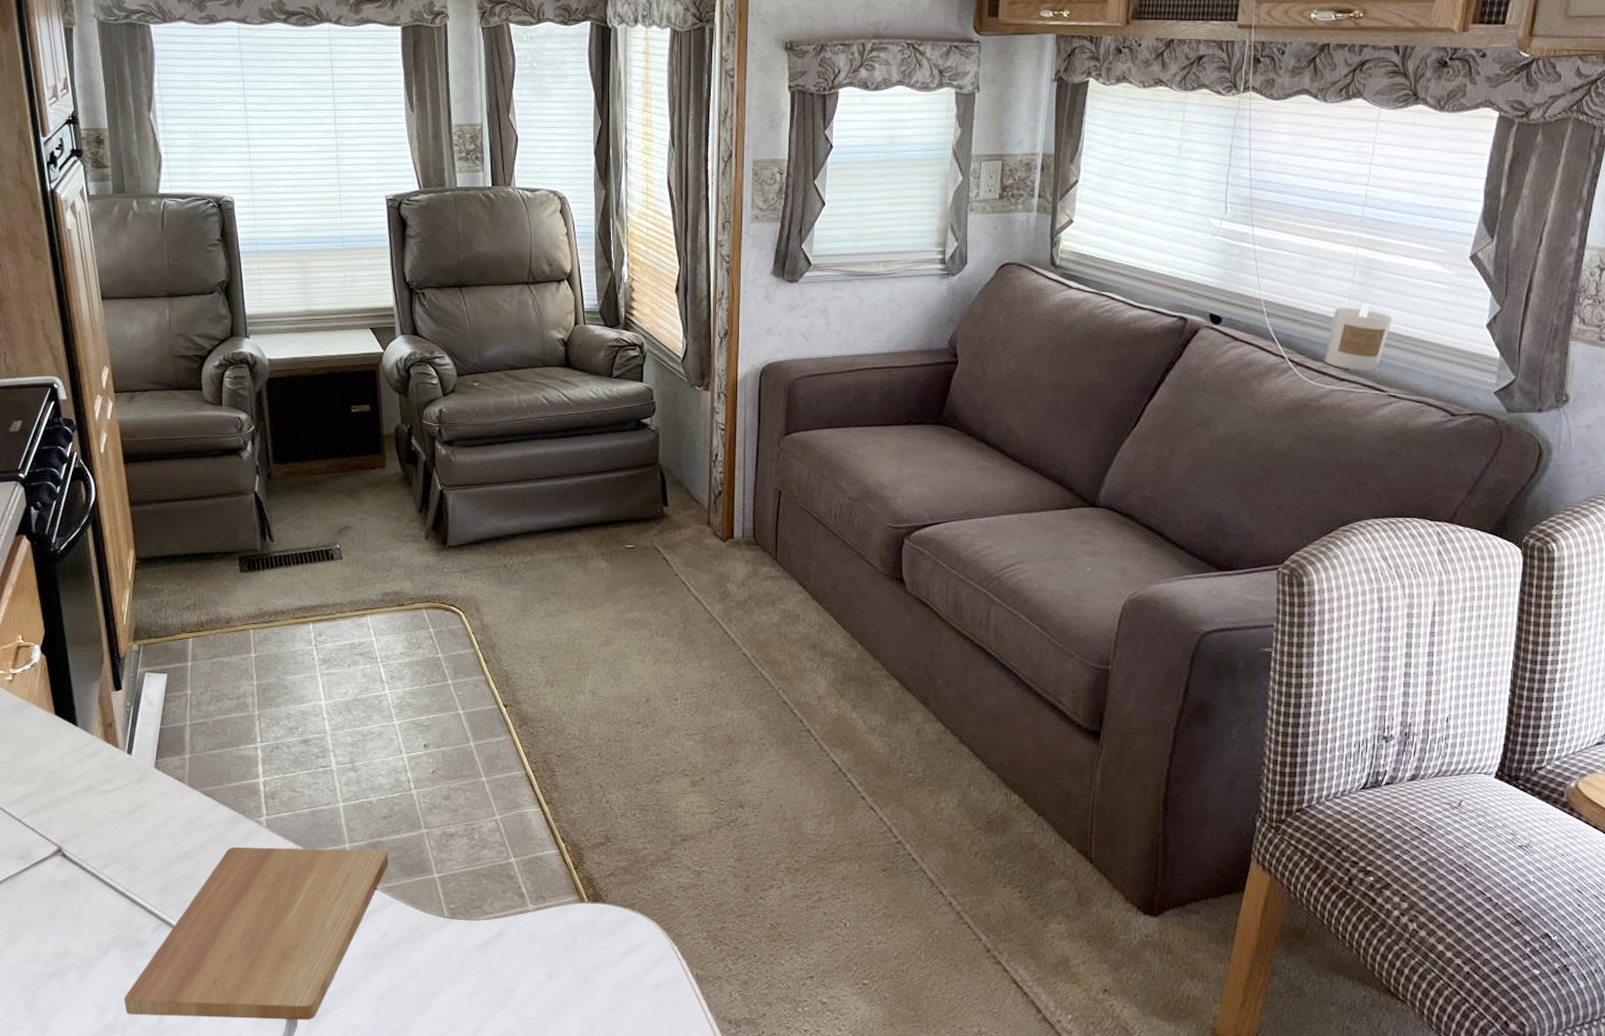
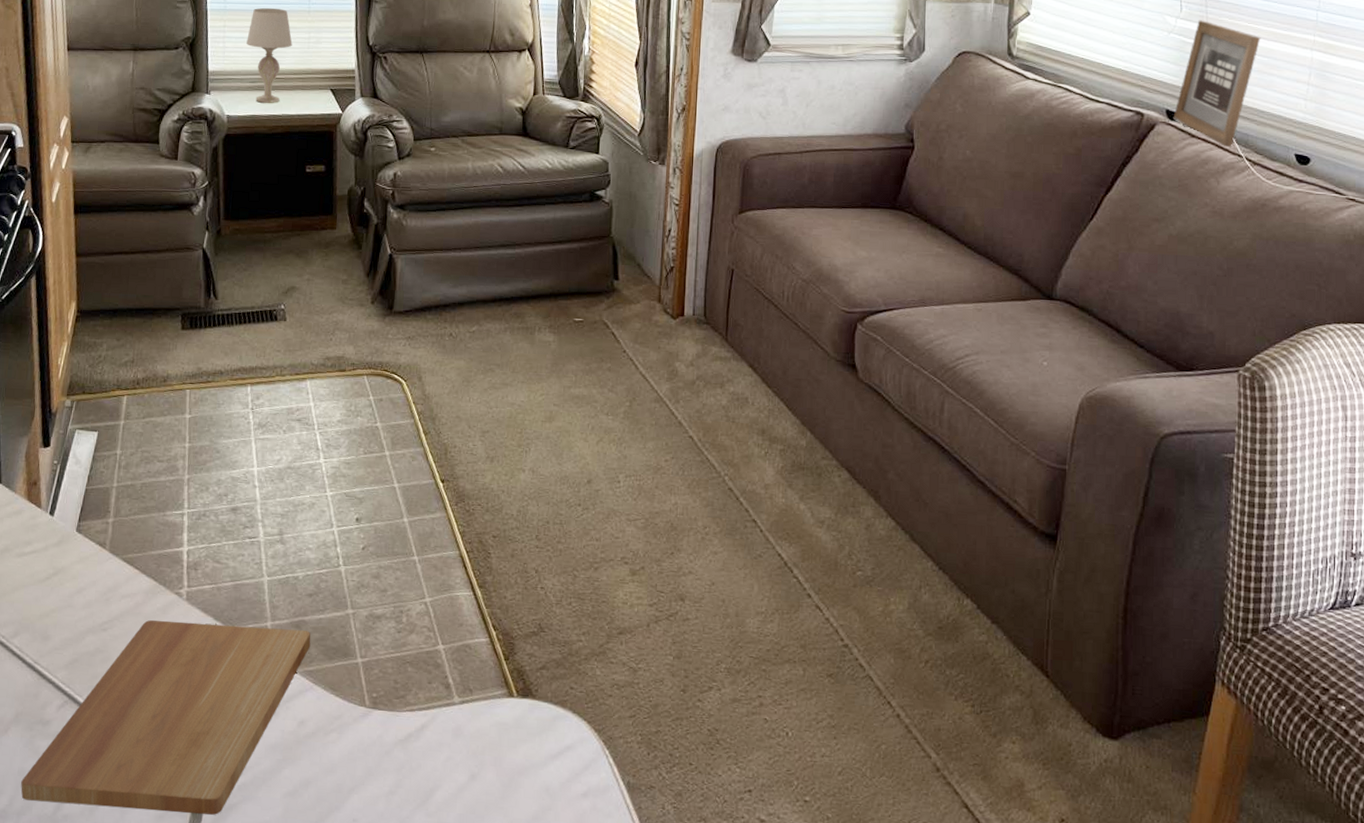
table lamp: none [282,247,328,345] -> present [246,7,293,103]
picture frame: none [1216,221,1306,350] -> present [1173,20,1261,148]
candle: present [1324,303,1393,371] -> none [1281,105,1349,174]

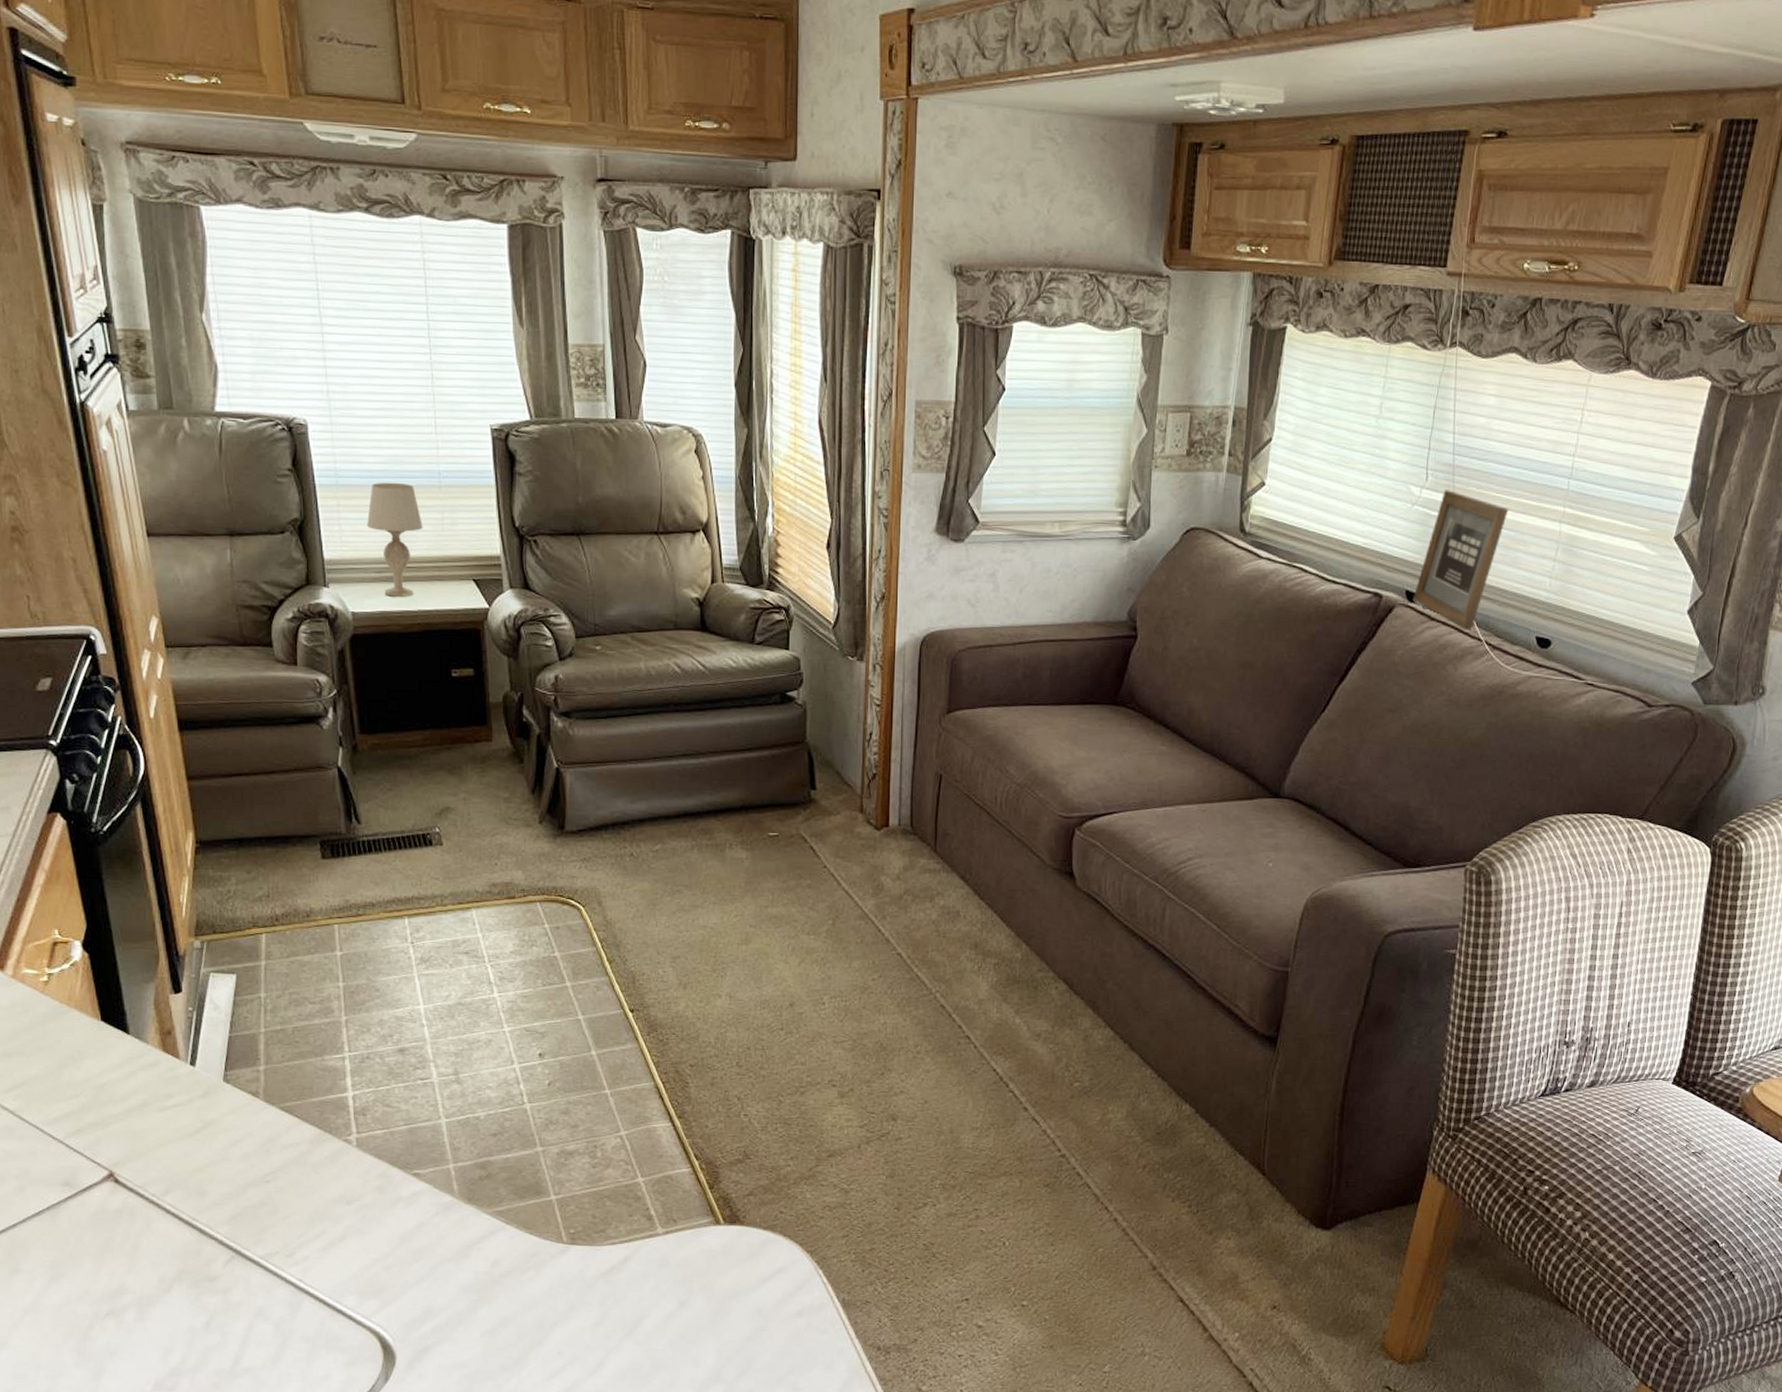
cutting board: present [21,619,311,815] -> none [192,1168,499,1358]

